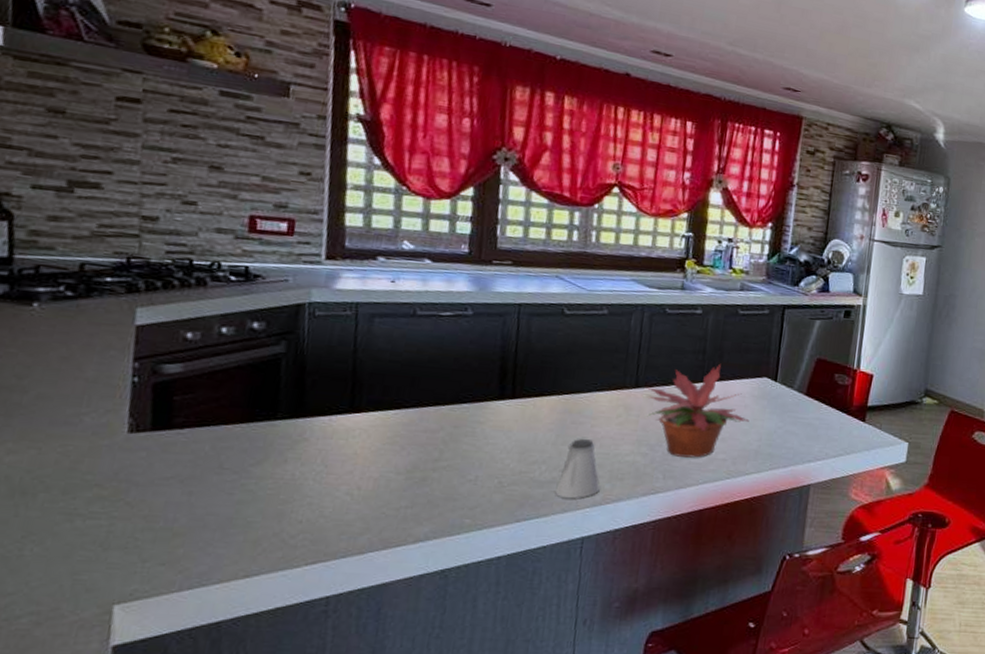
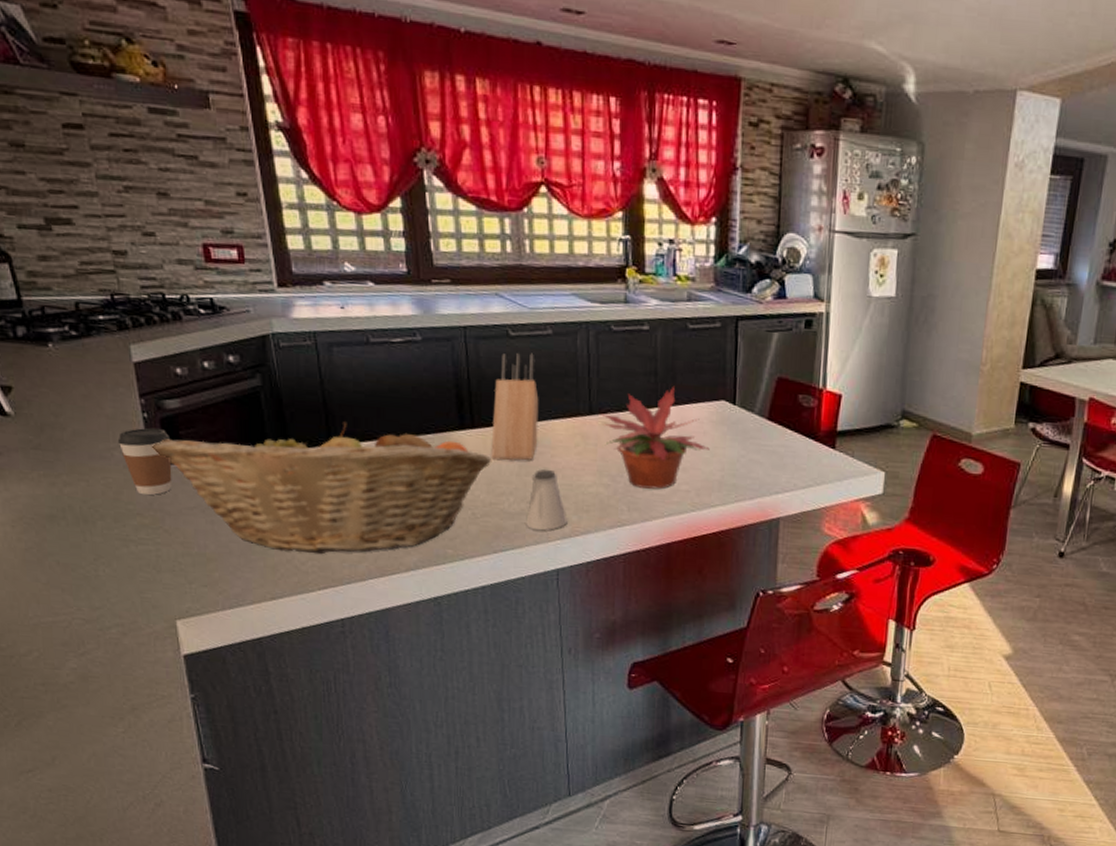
coffee cup: none [91,392,161,465] -> present [117,427,172,496]
fruit basket: none [133,390,529,527] -> present [151,421,492,555]
knife block: none [528,330,588,430] -> present [491,353,539,461]

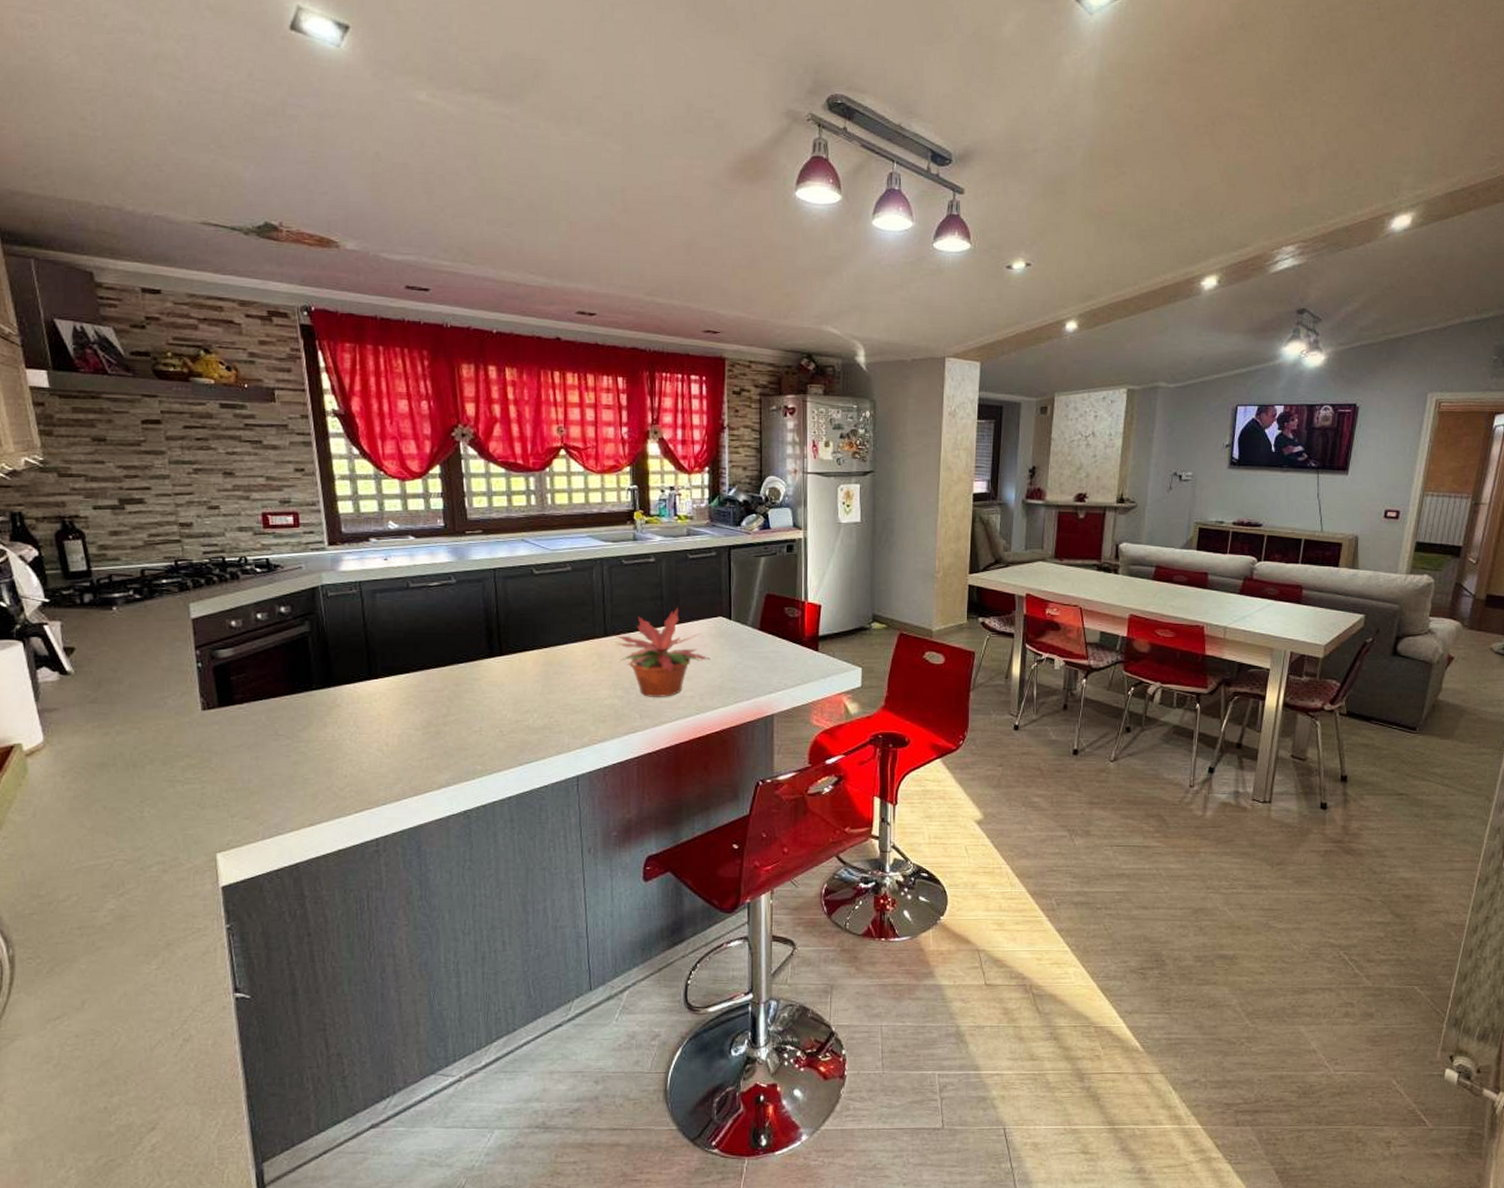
coffee cup: present [117,427,172,496] -> none [171,675,222,738]
fruit basket: present [151,421,492,555] -> none [203,658,518,780]
knife block: present [491,353,539,461] -> none [517,587,560,682]
saltshaker: present [526,469,568,531] -> none [548,688,586,742]

